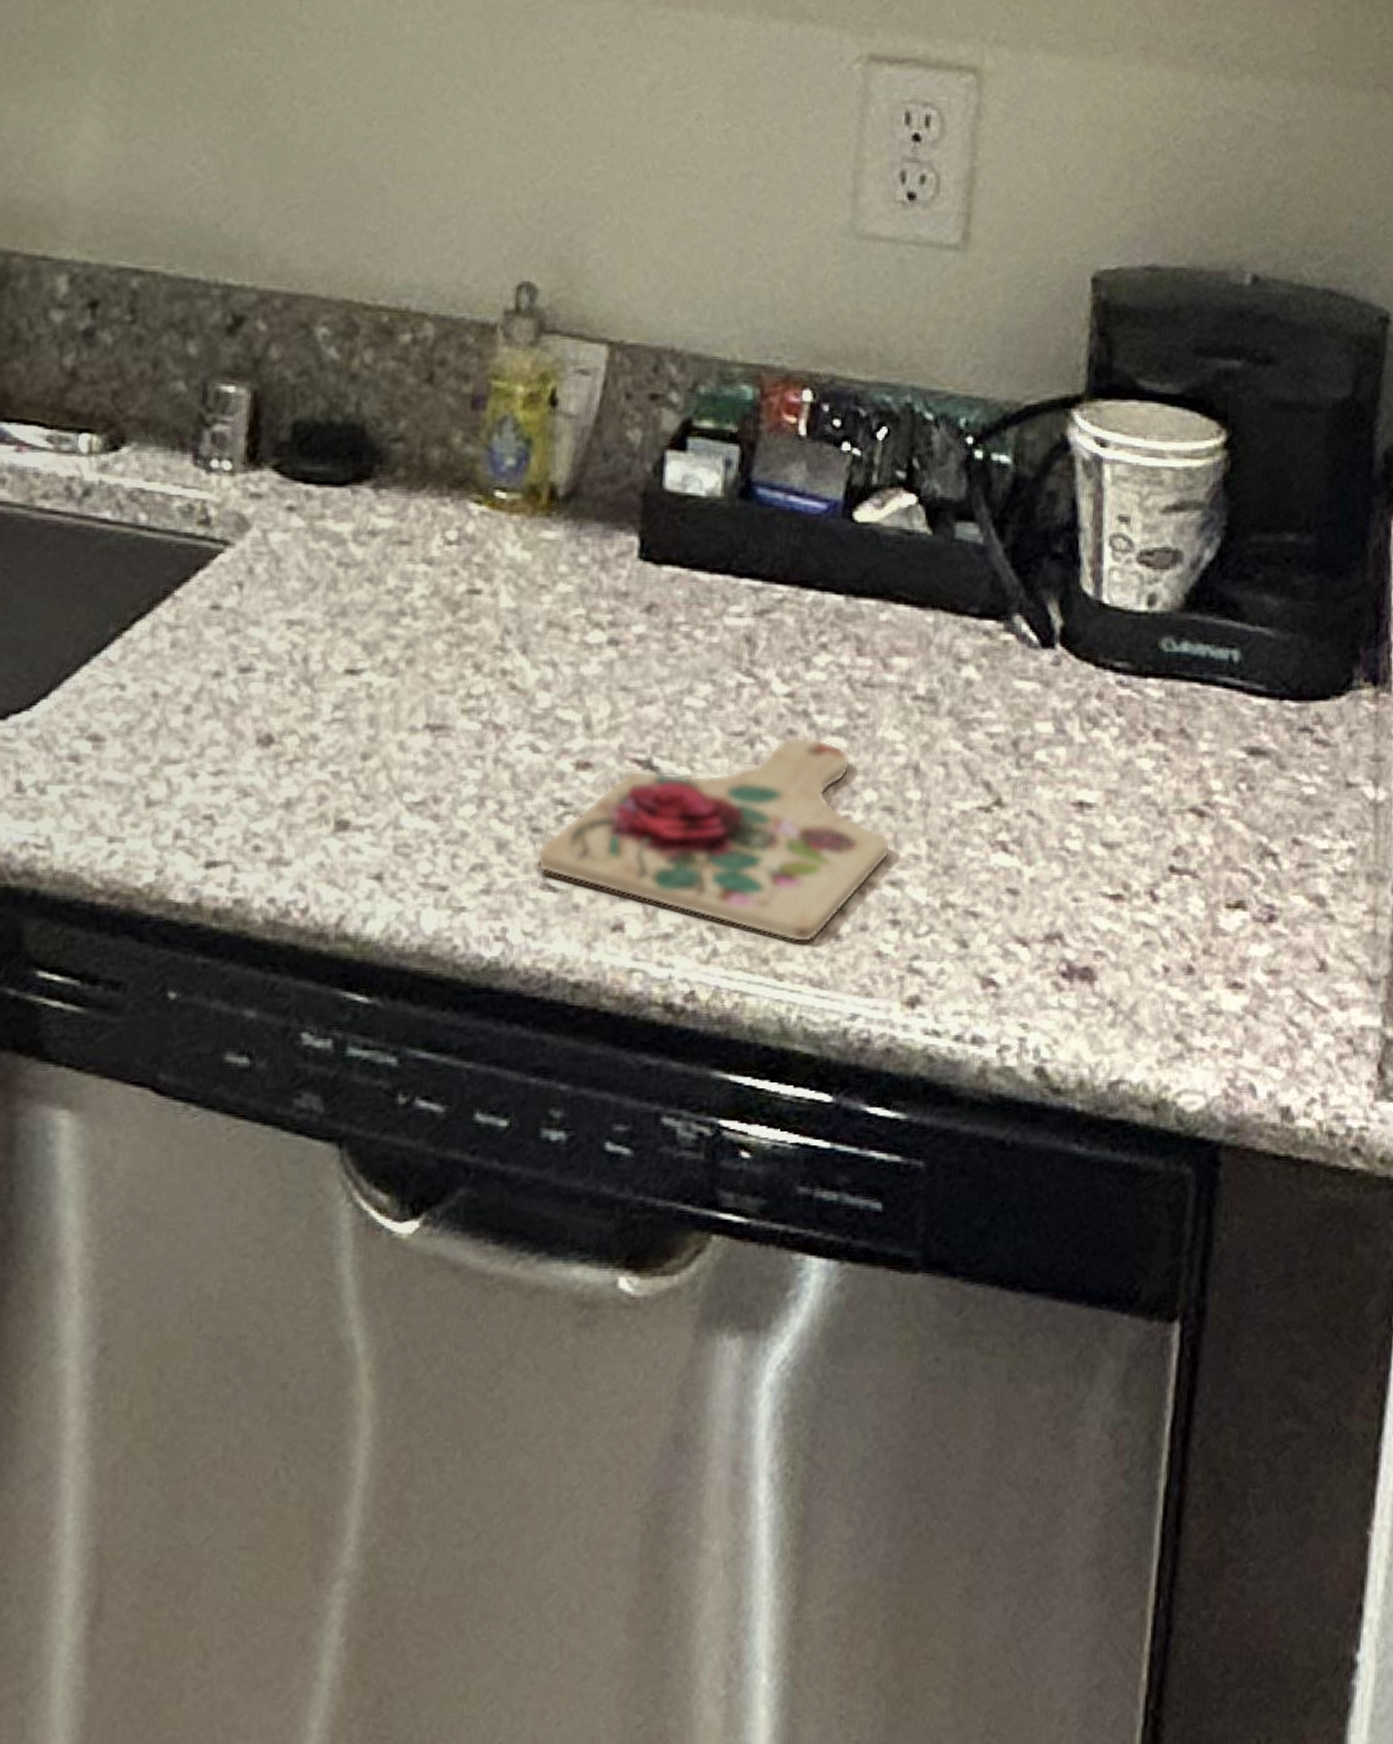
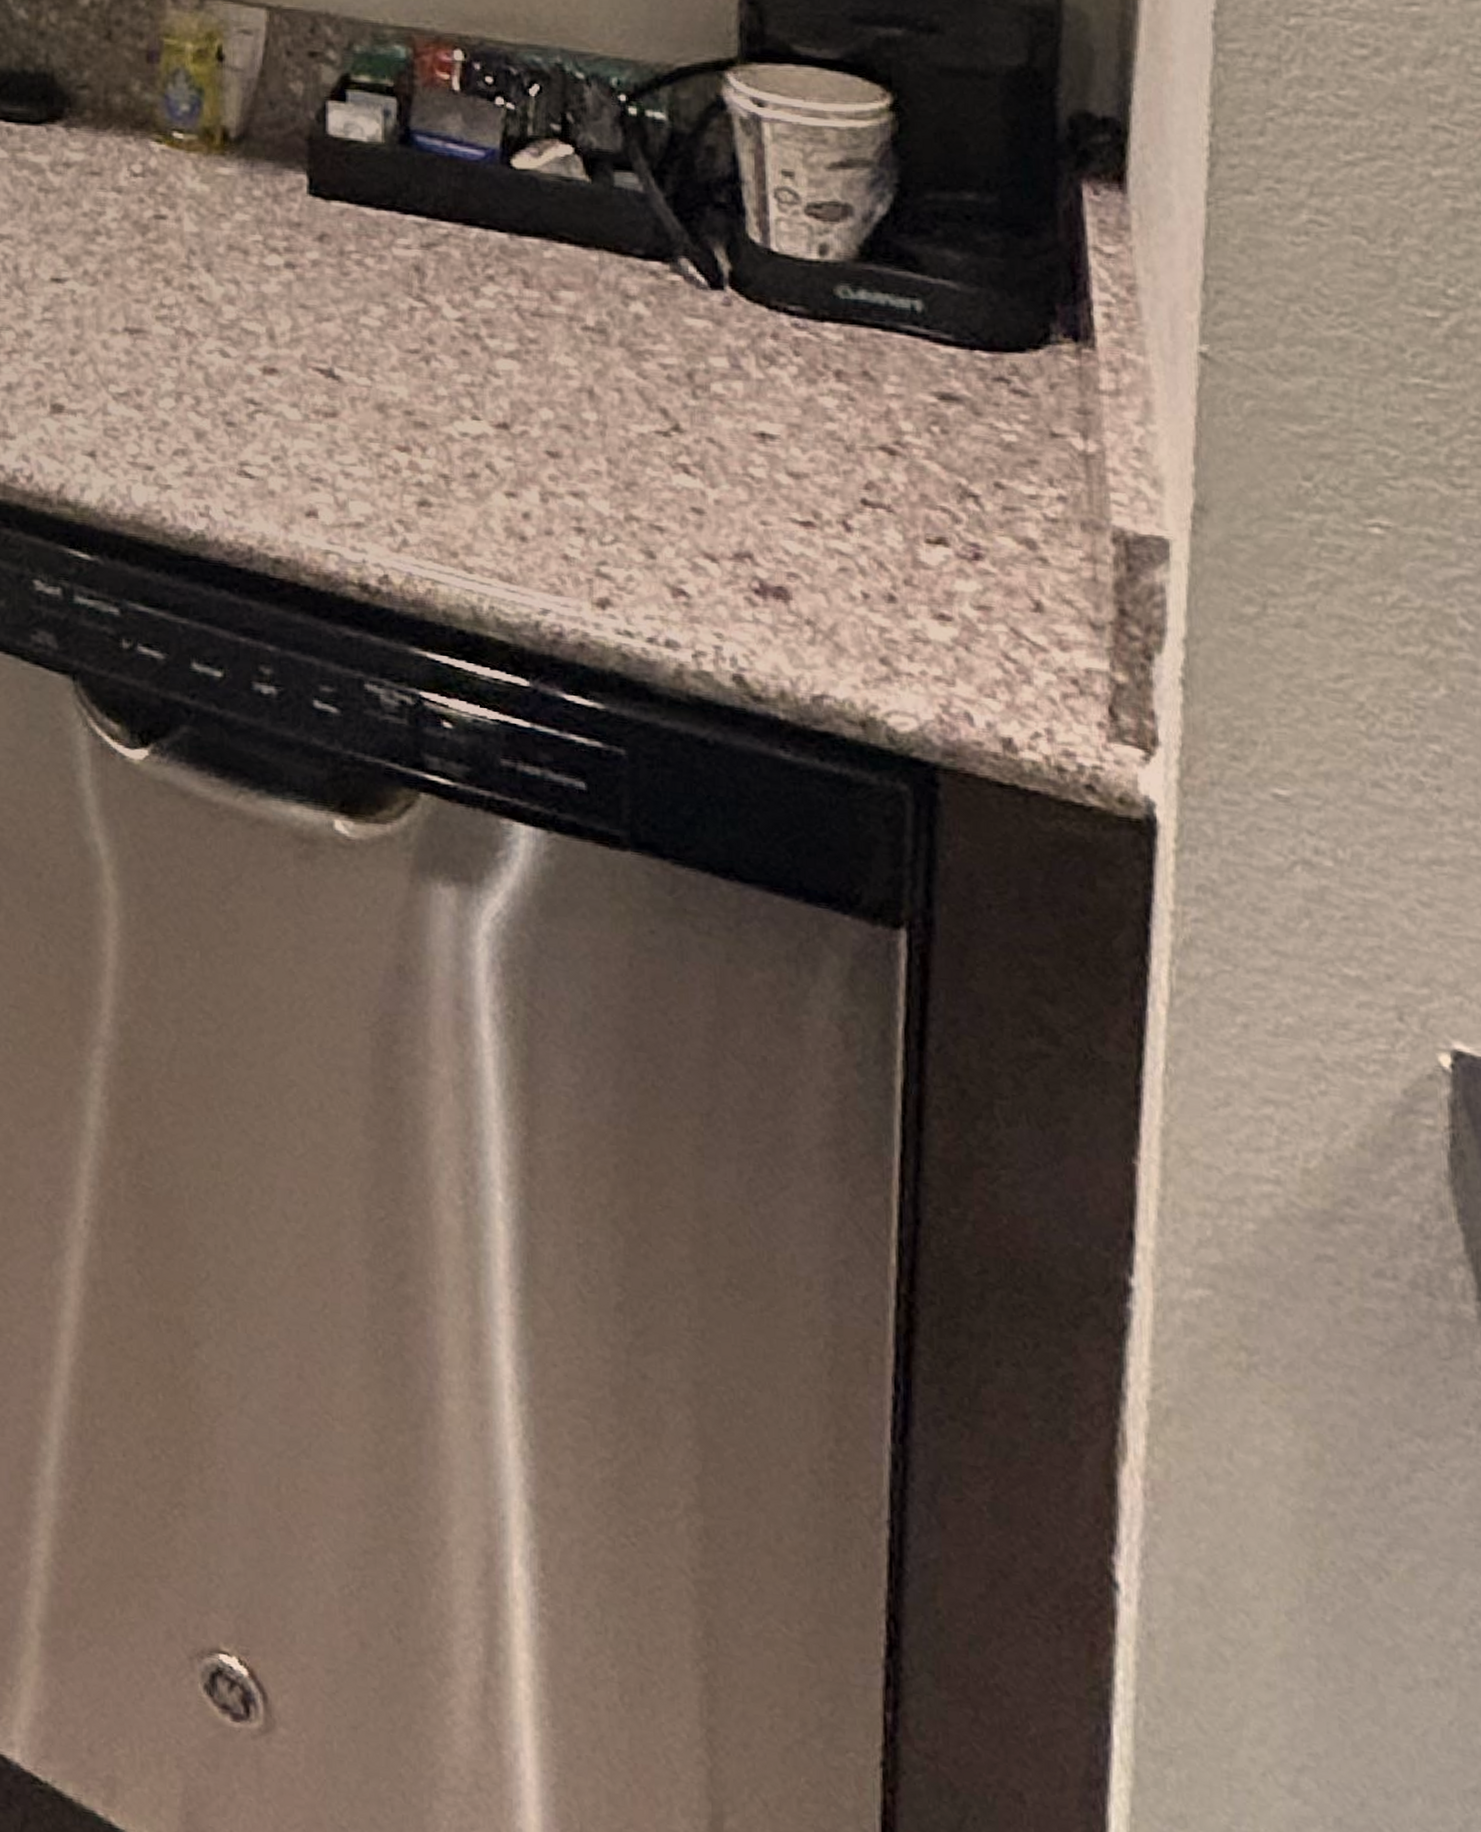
cutting board: present [536,737,891,943] -> none [233,357,571,542]

